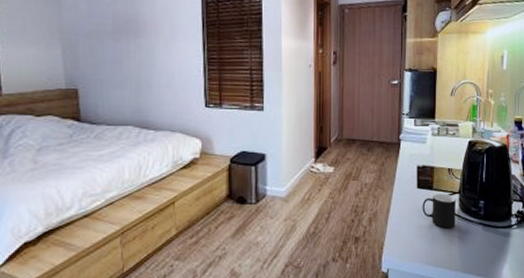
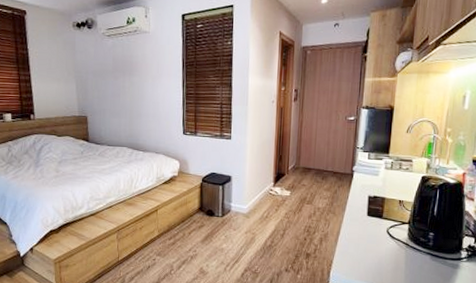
cup: present [422,193,456,229] -> none [371,222,405,255]

